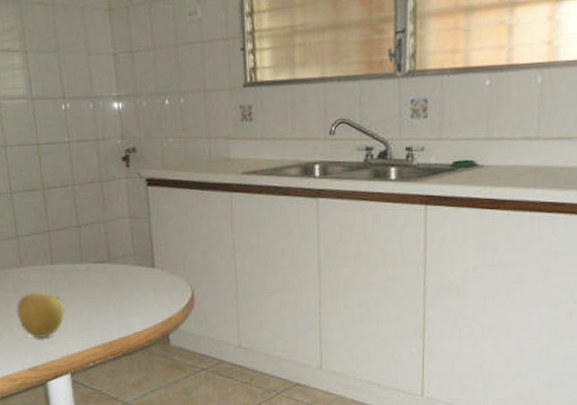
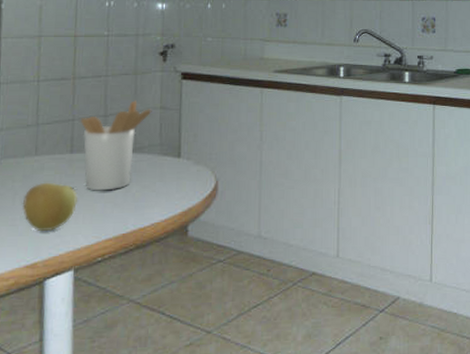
utensil holder: none [55,210,122,301] -> present [80,100,152,191]

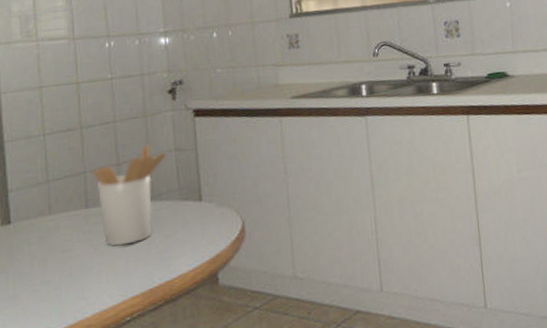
apple: present [22,182,77,232] -> none [41,241,98,295]

